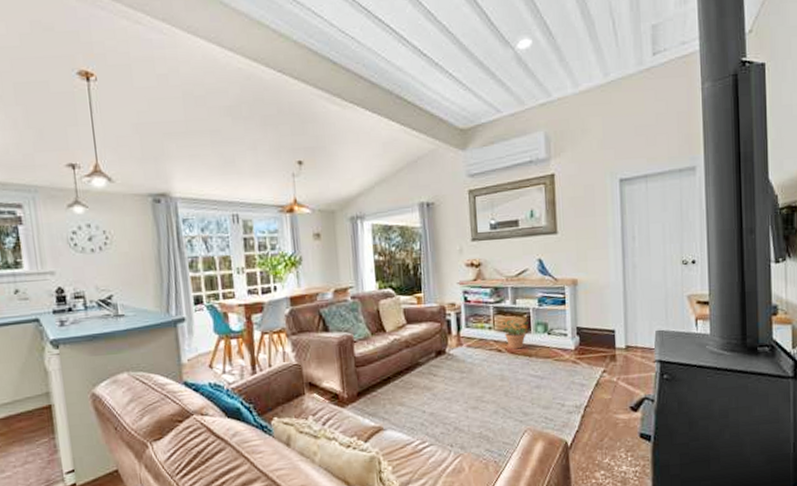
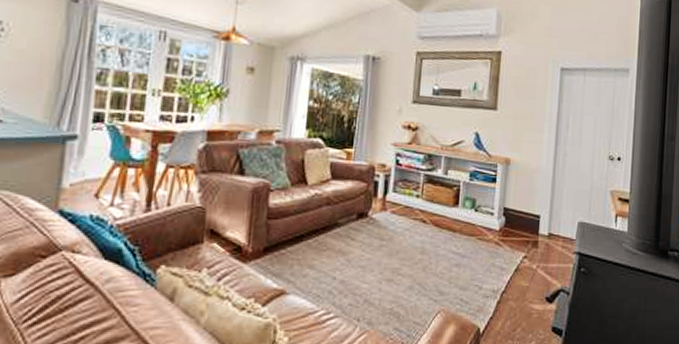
potted plant: present [500,320,533,350] -> none [428,190,460,223]

